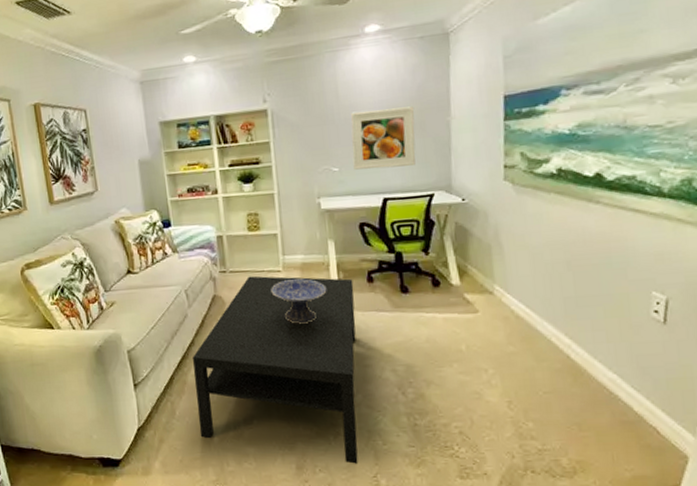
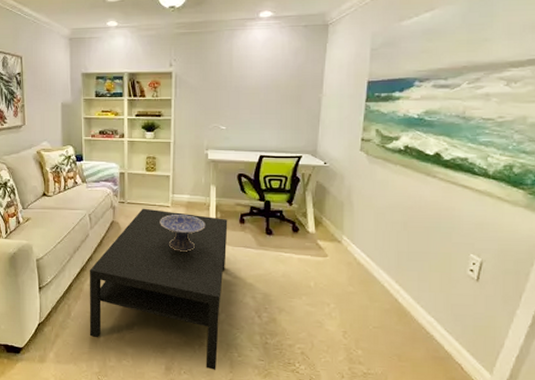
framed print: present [350,106,416,170] -> none [238,82,294,132]

